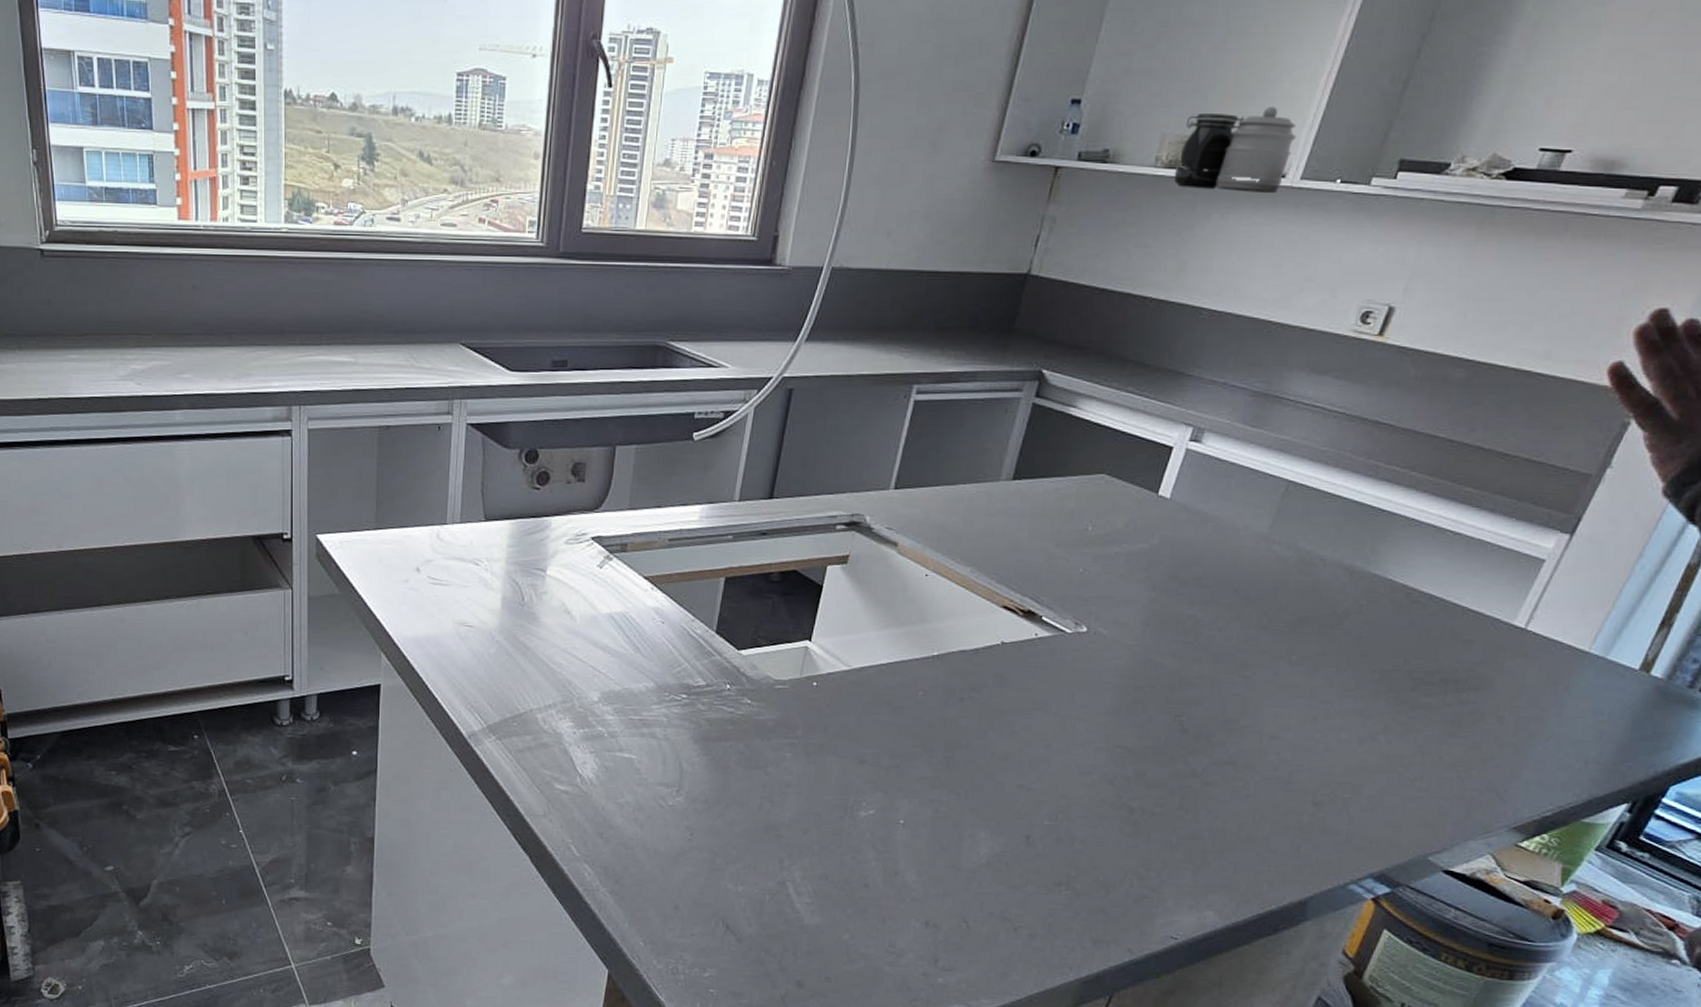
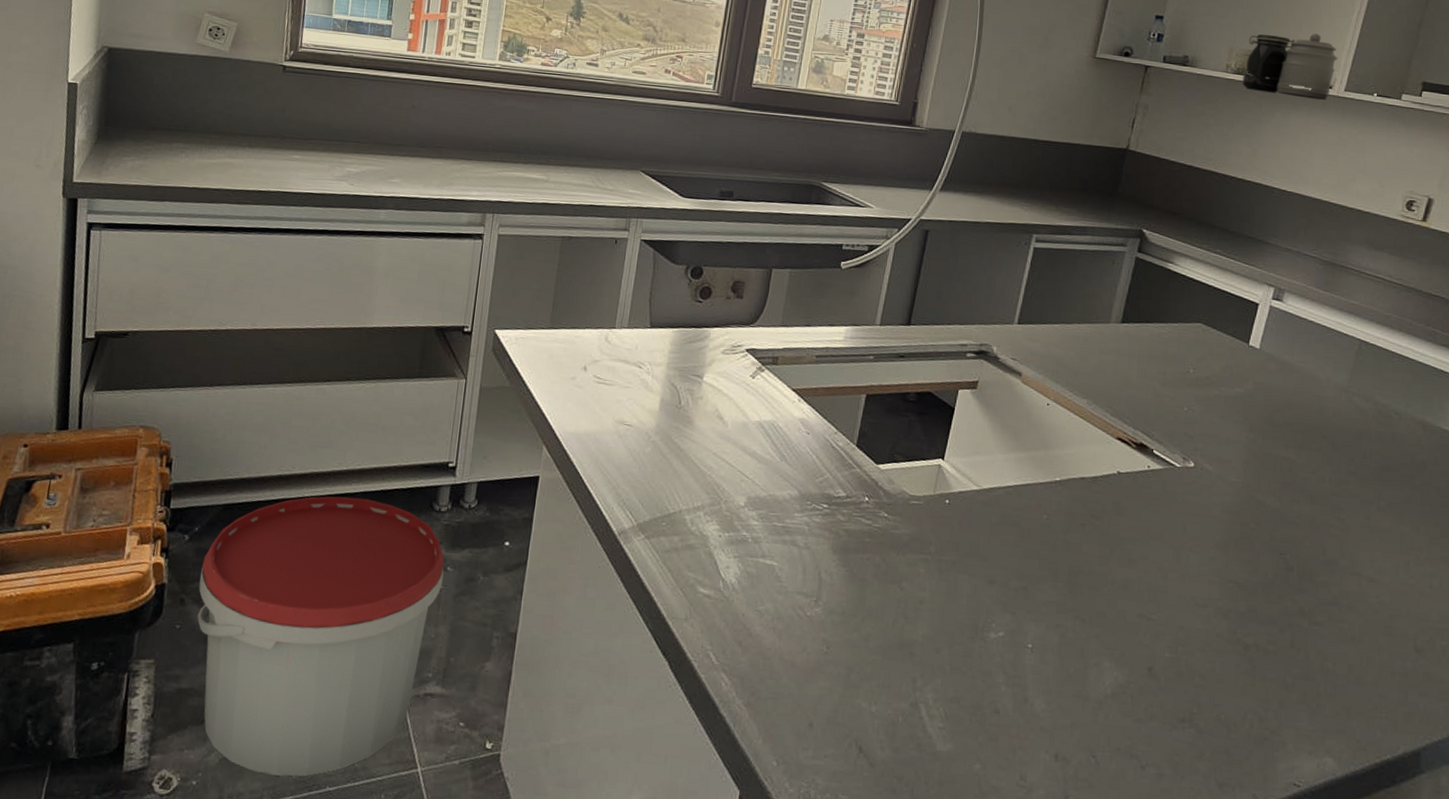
bucket: none [50,716,294,978] -> present [197,496,445,776]

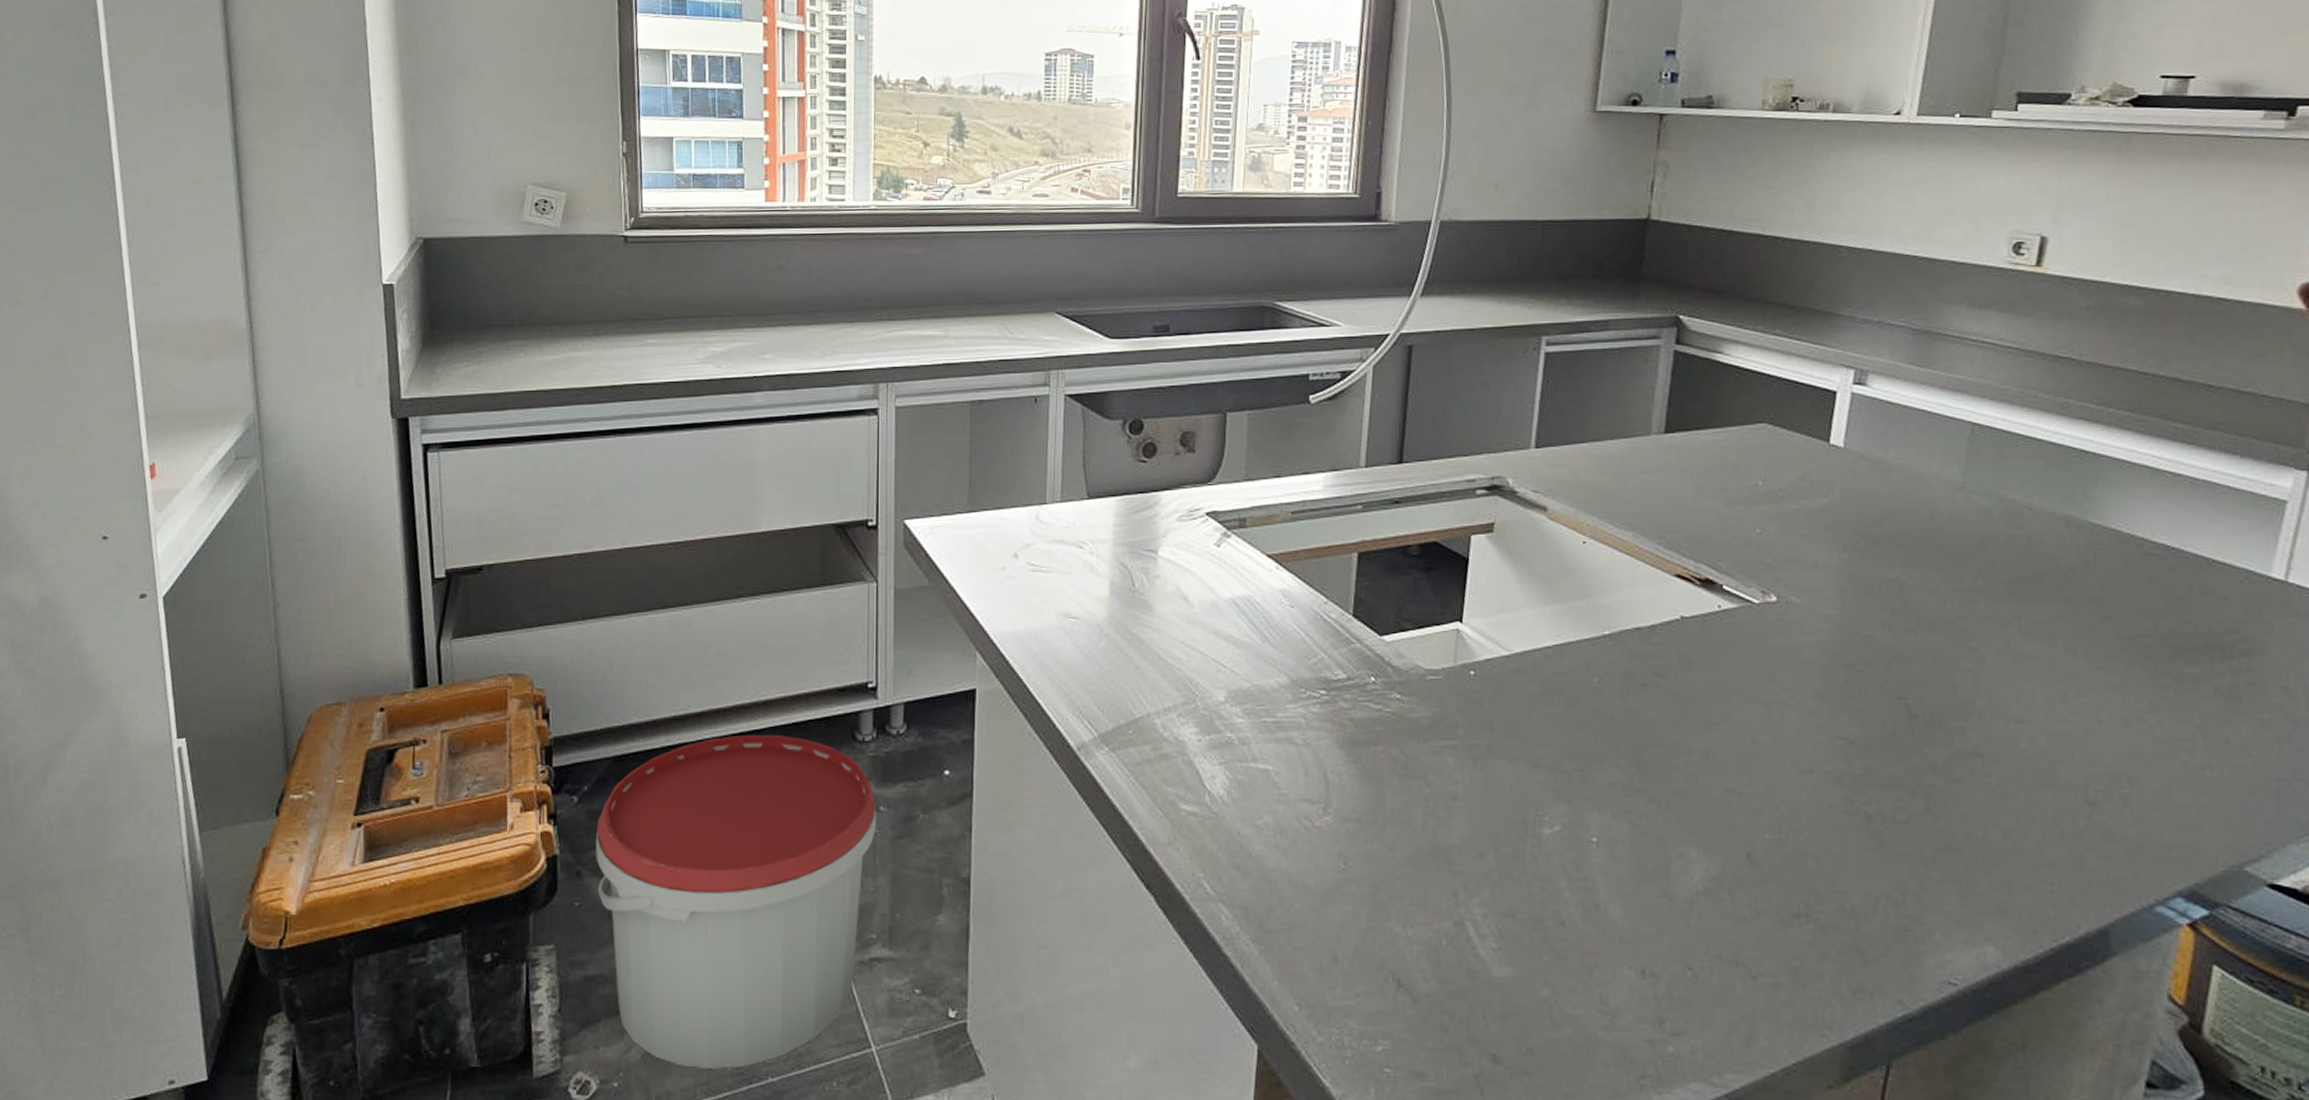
jar: present [1242,34,1295,94] -> none [1784,57,1846,130]
jar: present [1276,33,1338,100] -> none [1828,49,1905,130]

